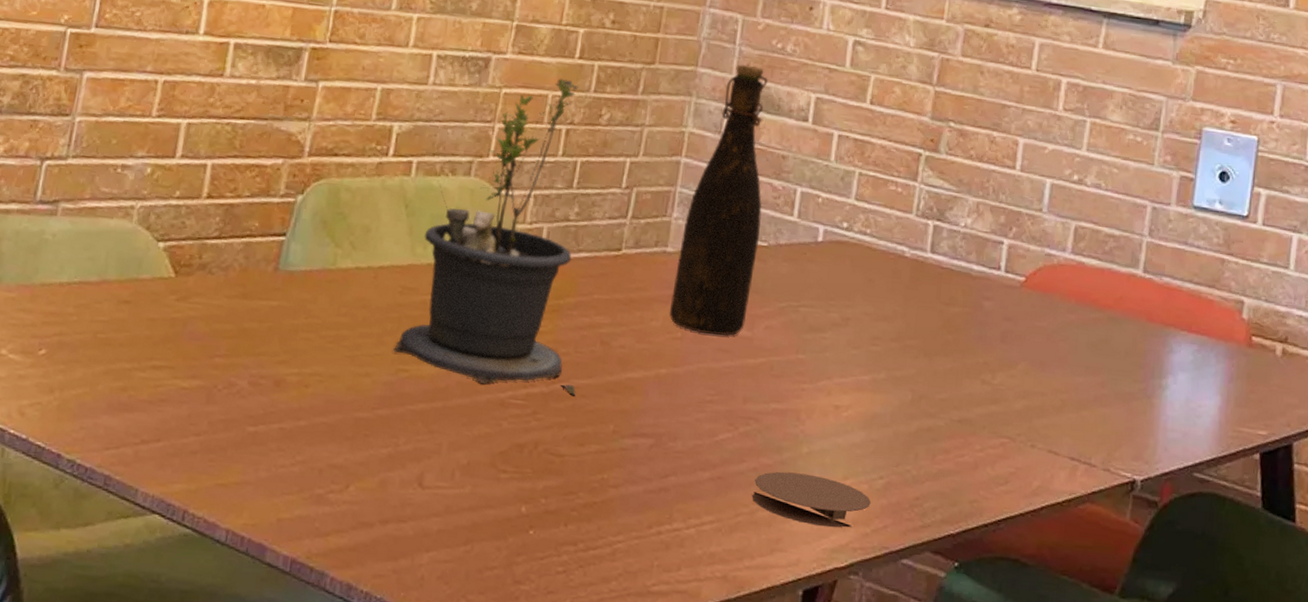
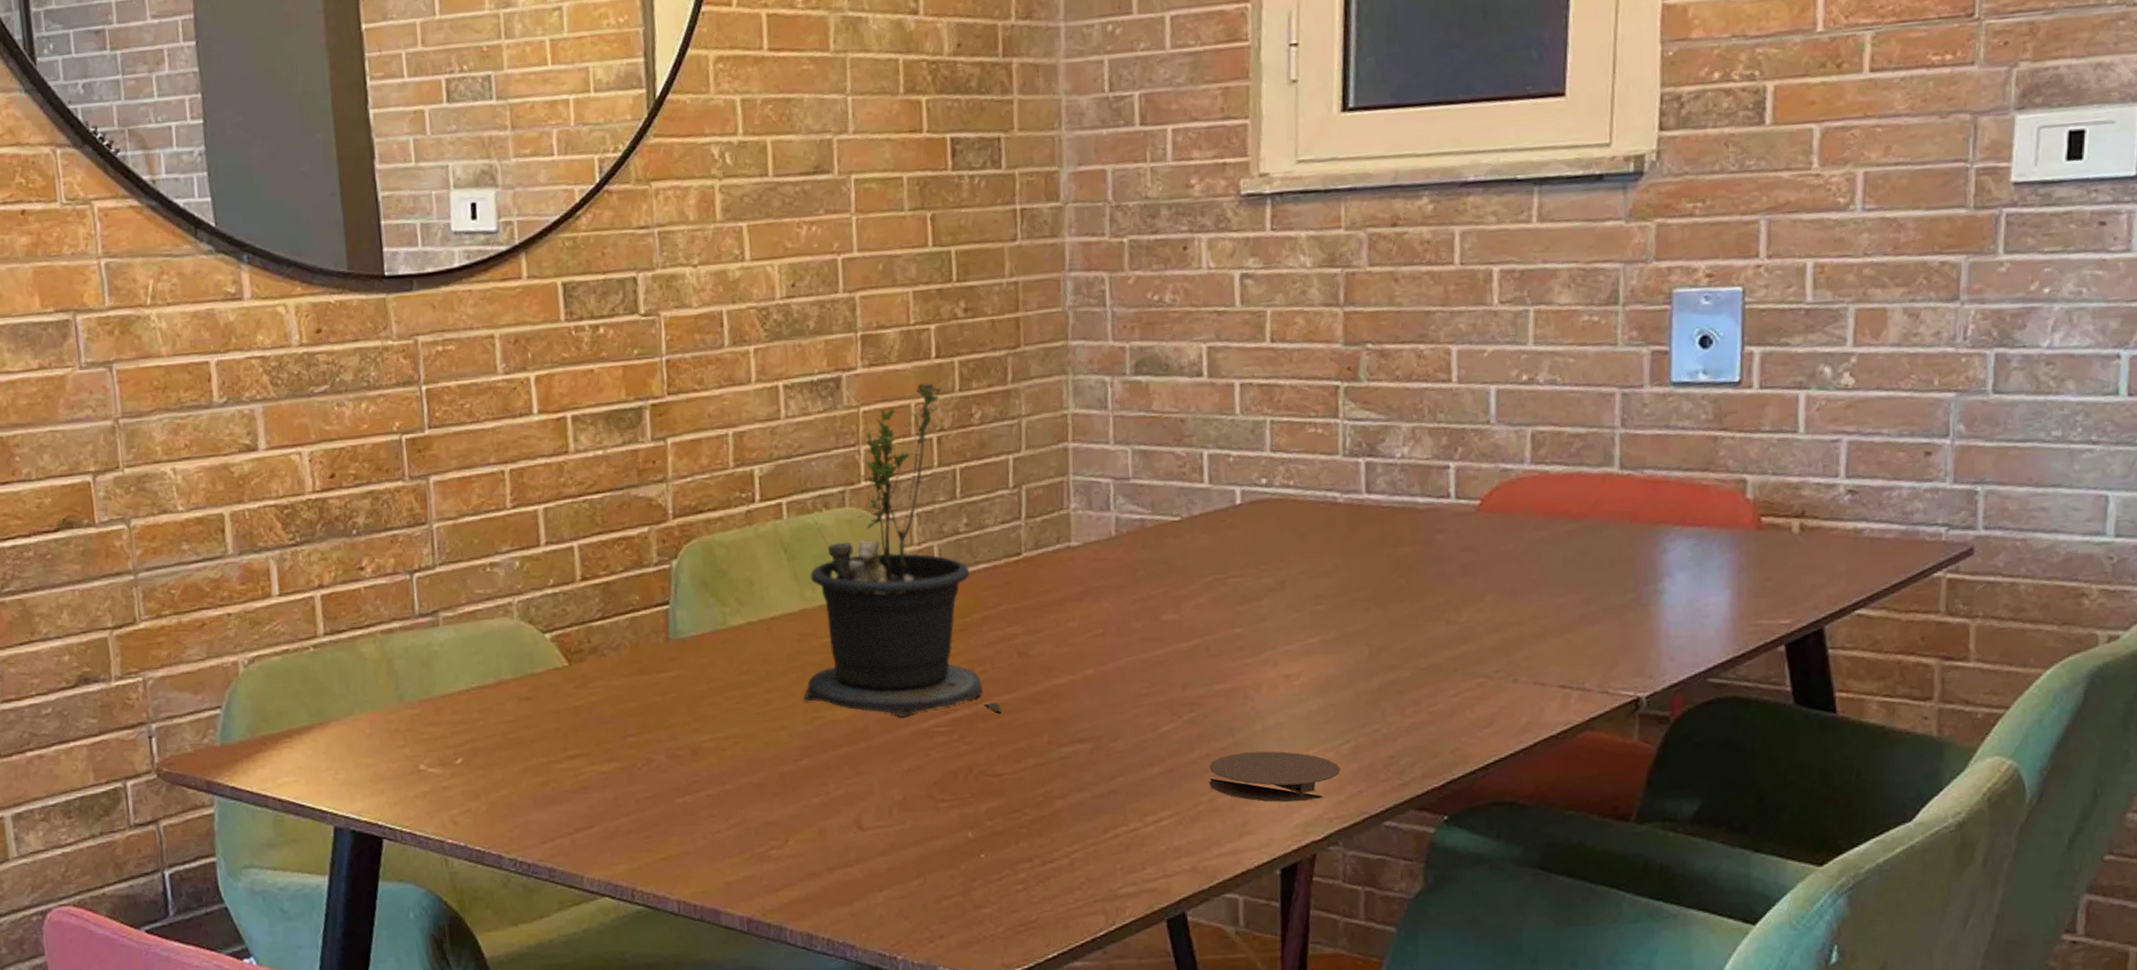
bottle: present [669,64,769,336] -> none [1084,326,1171,626]

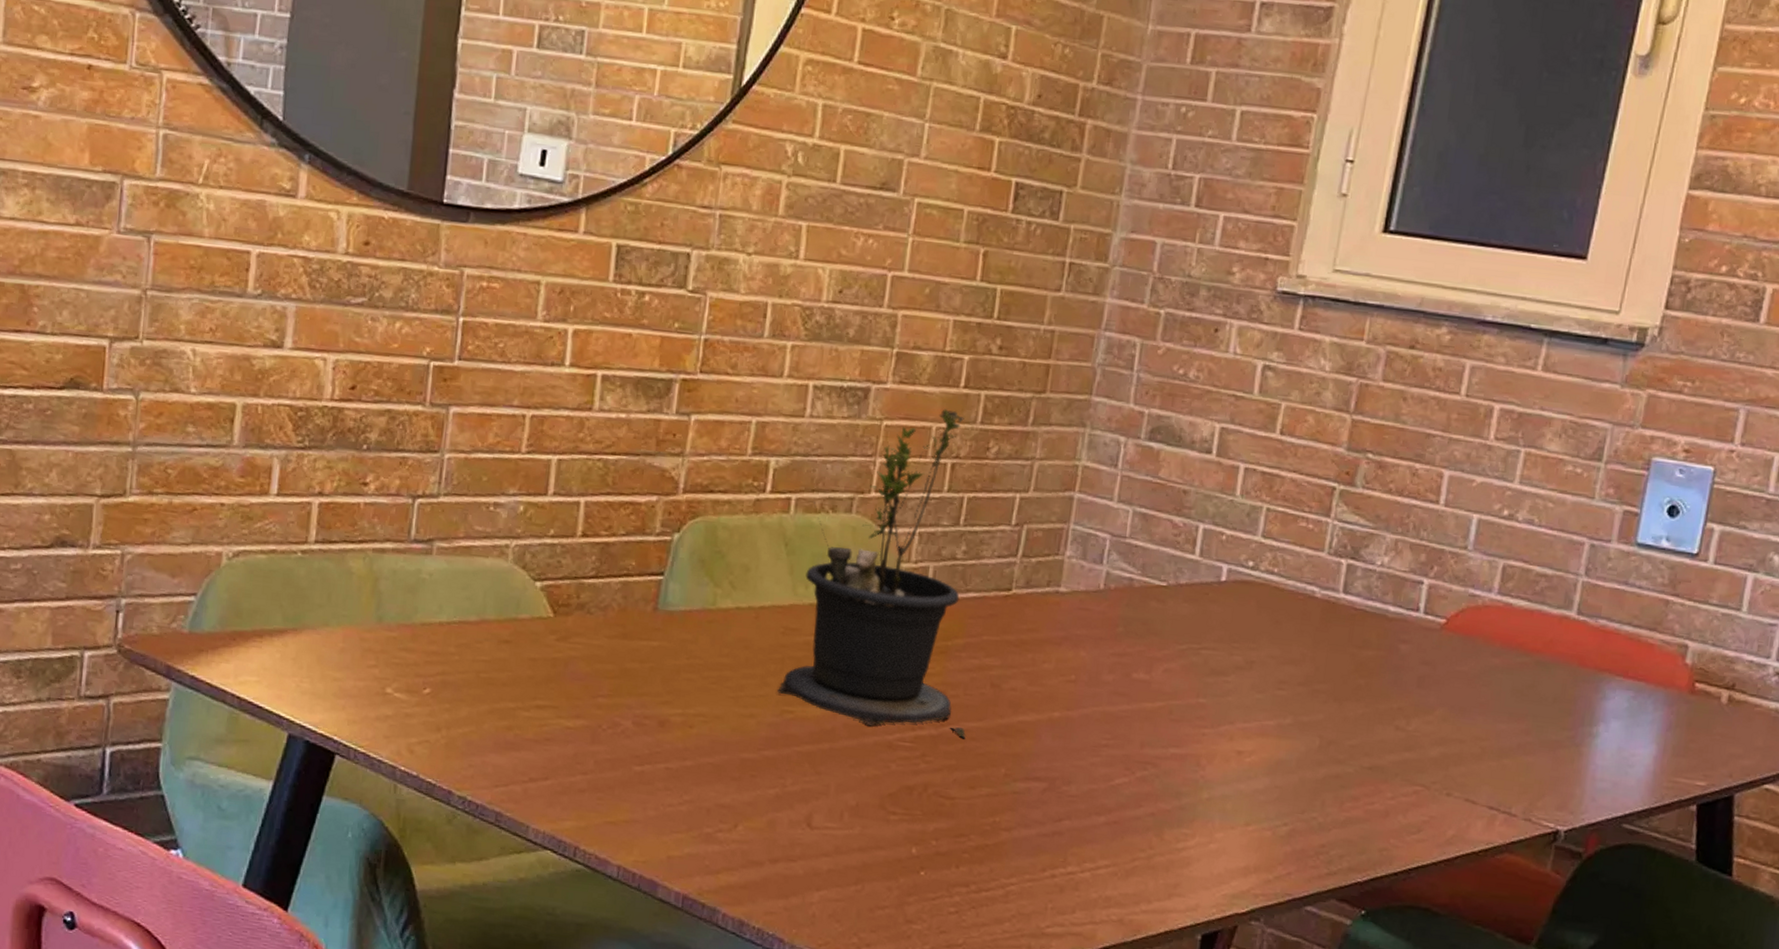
coaster: present [1209,751,1341,803] -> none [1149,817,1274,874]

